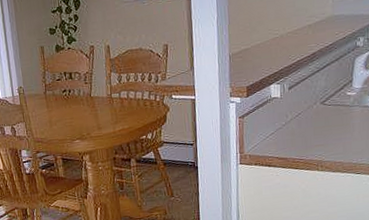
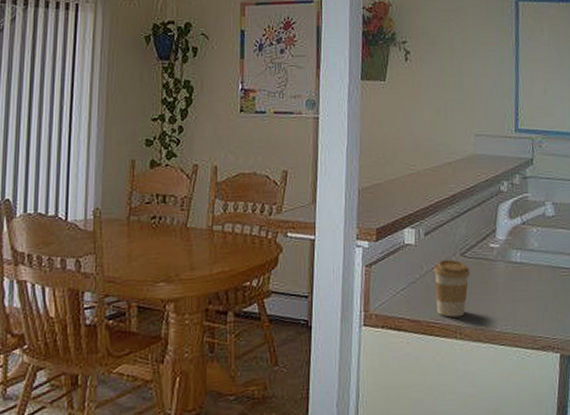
coffee cup: none [297,107,329,154] -> present [433,259,470,318]

